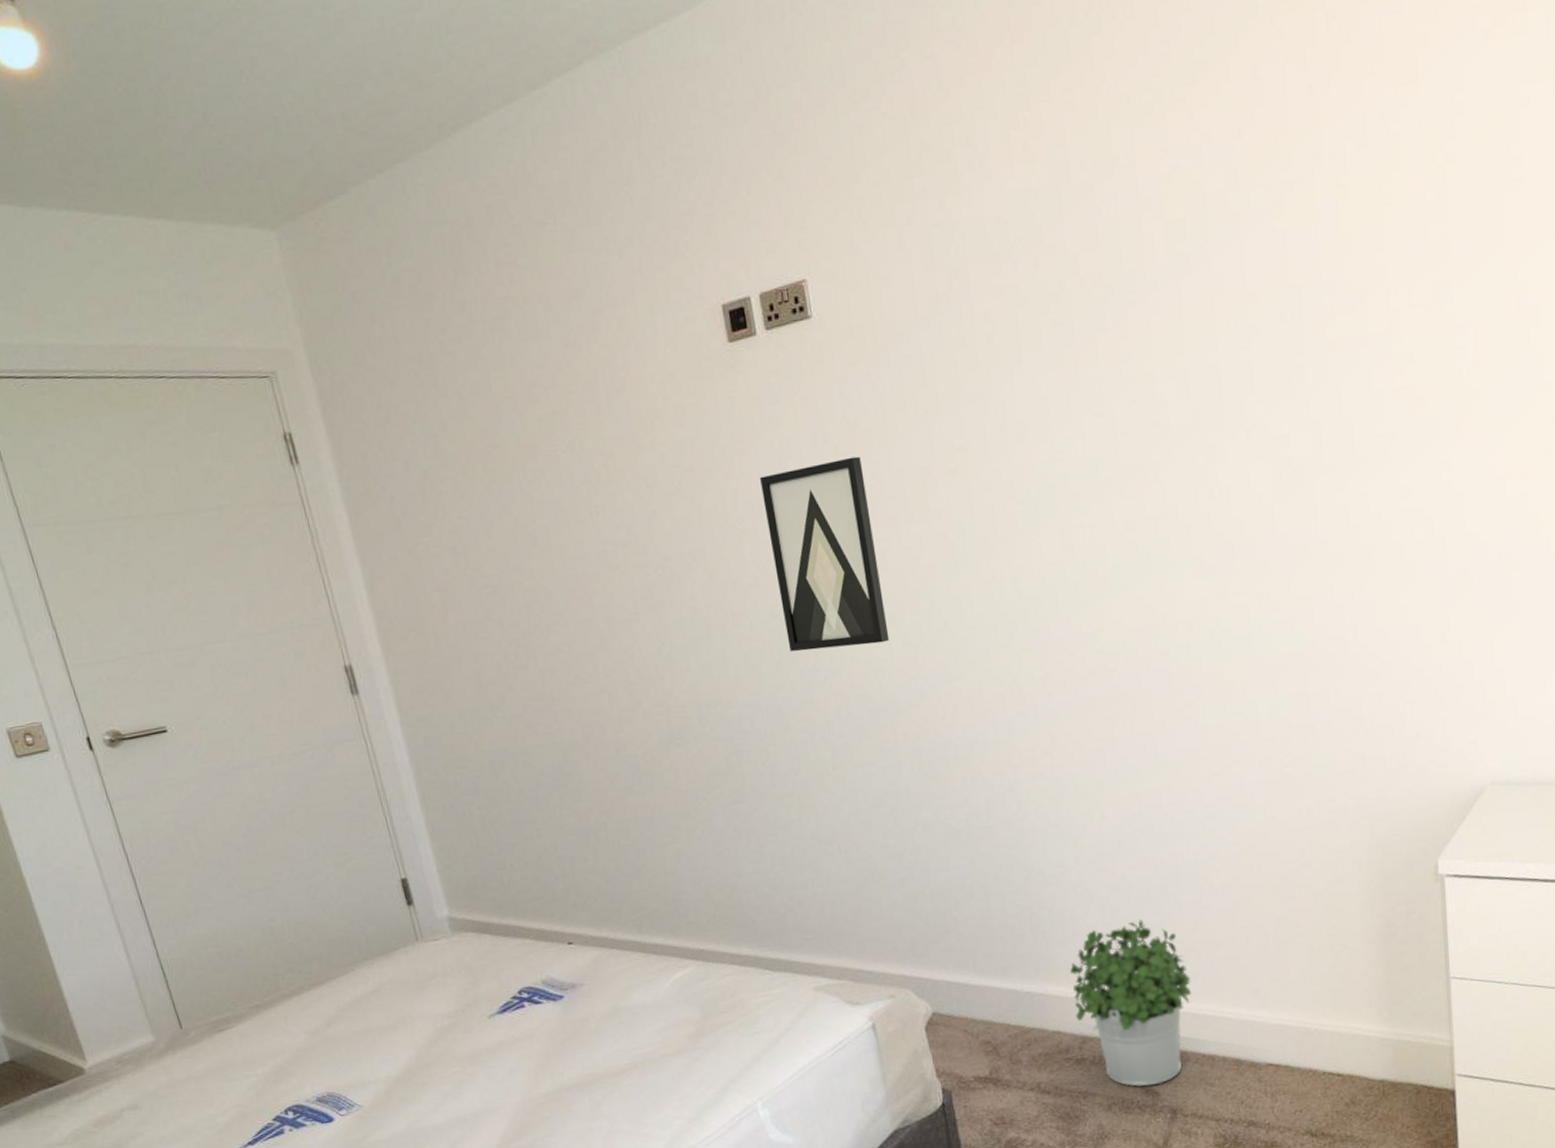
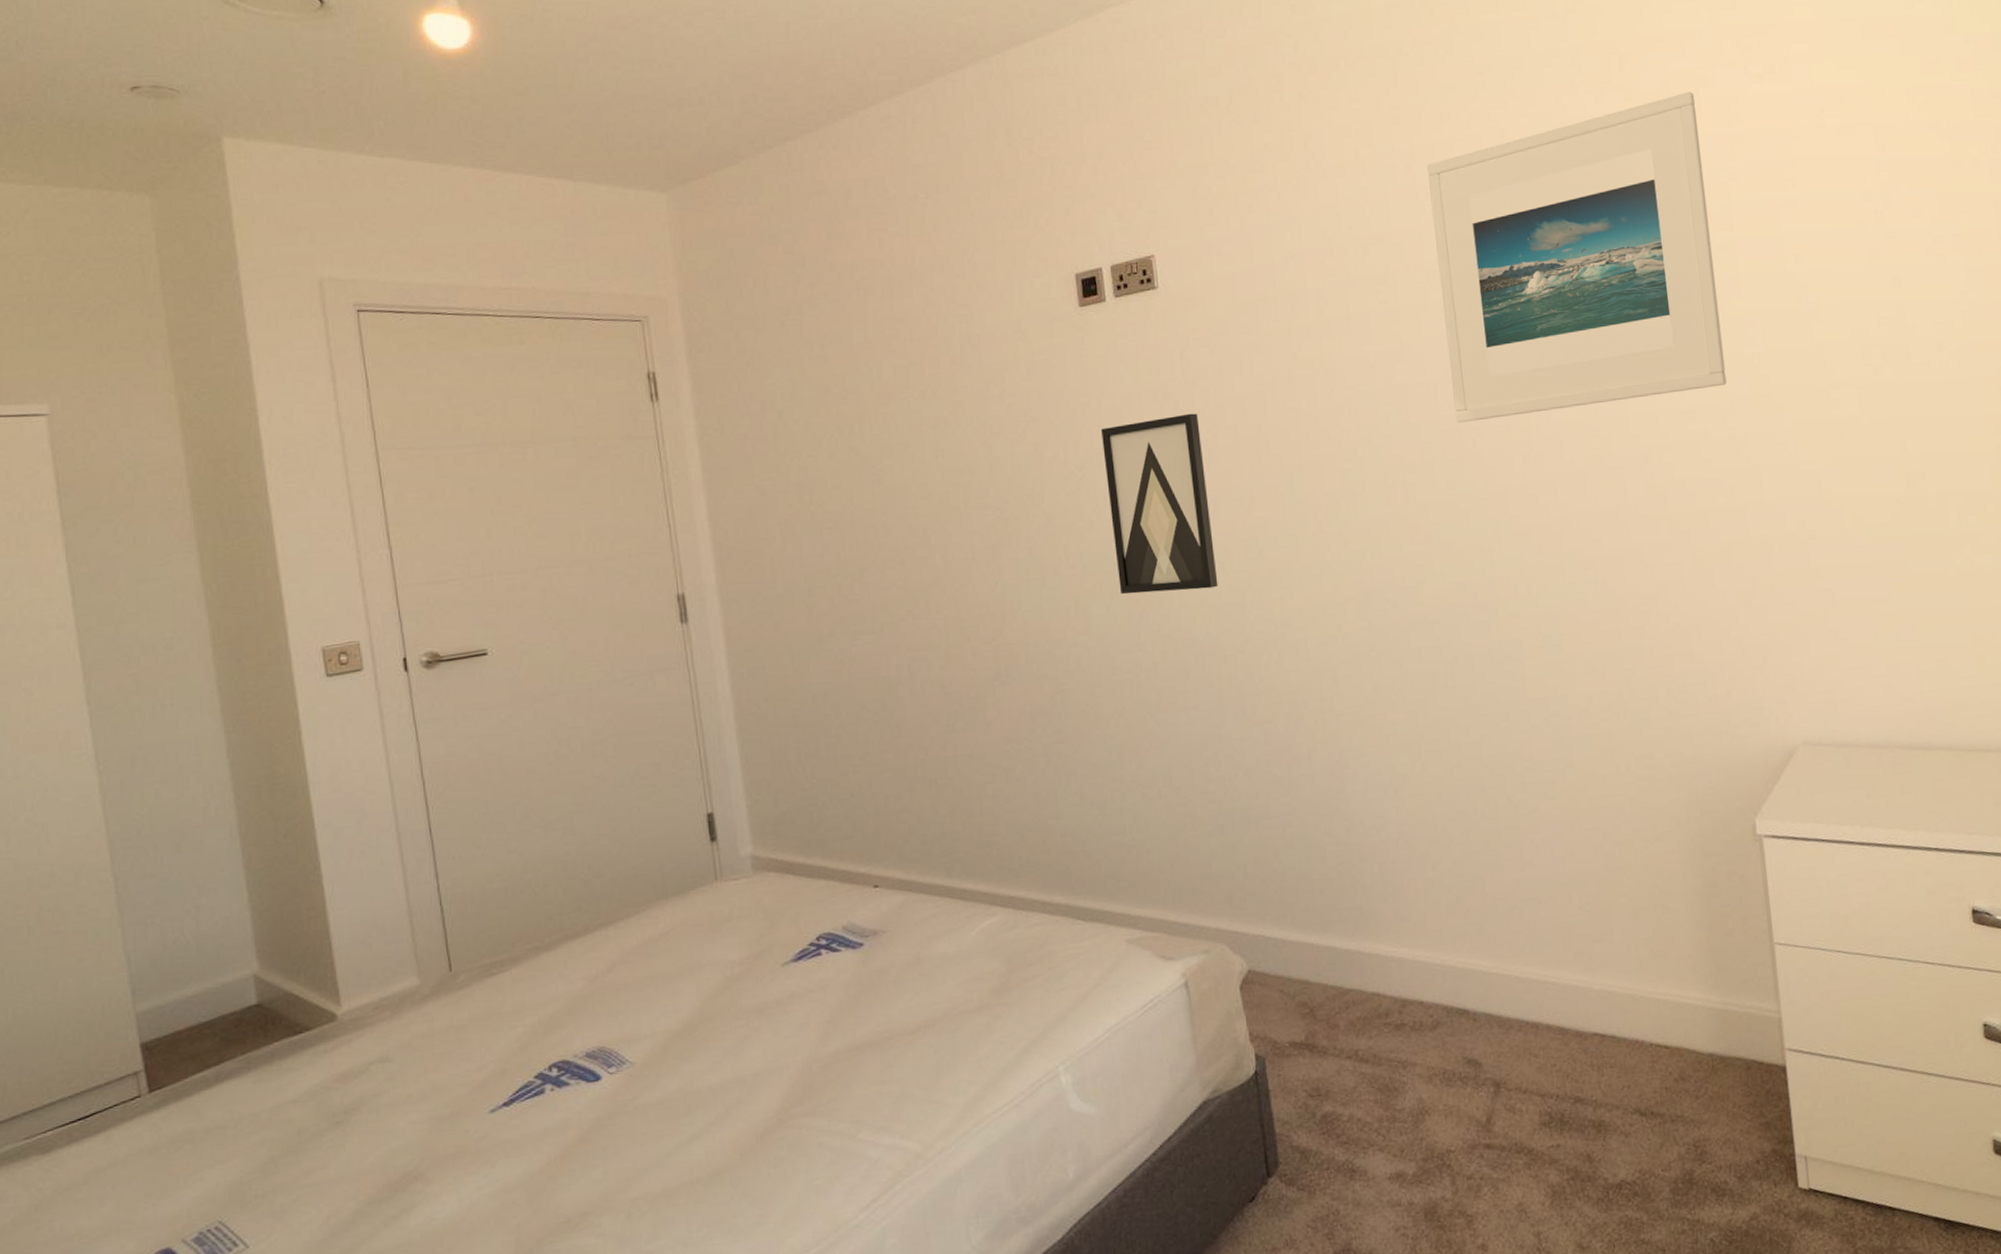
potted plant: present [1070,920,1191,1087] -> none [1390,875,1514,1057]
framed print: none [1104,53,1432,457] -> present [1426,92,1727,423]

